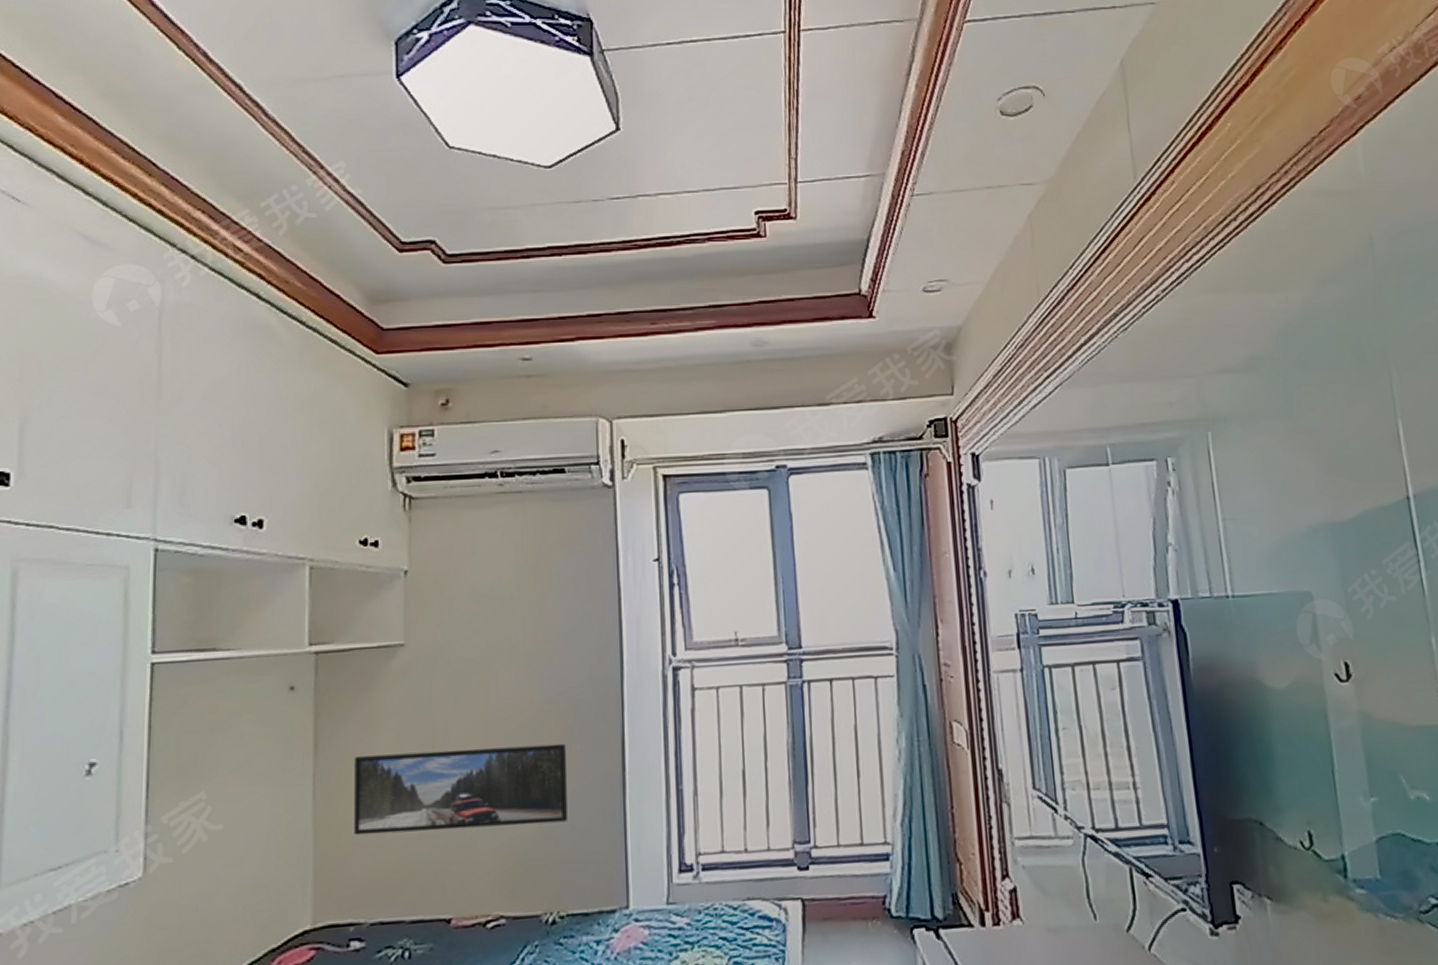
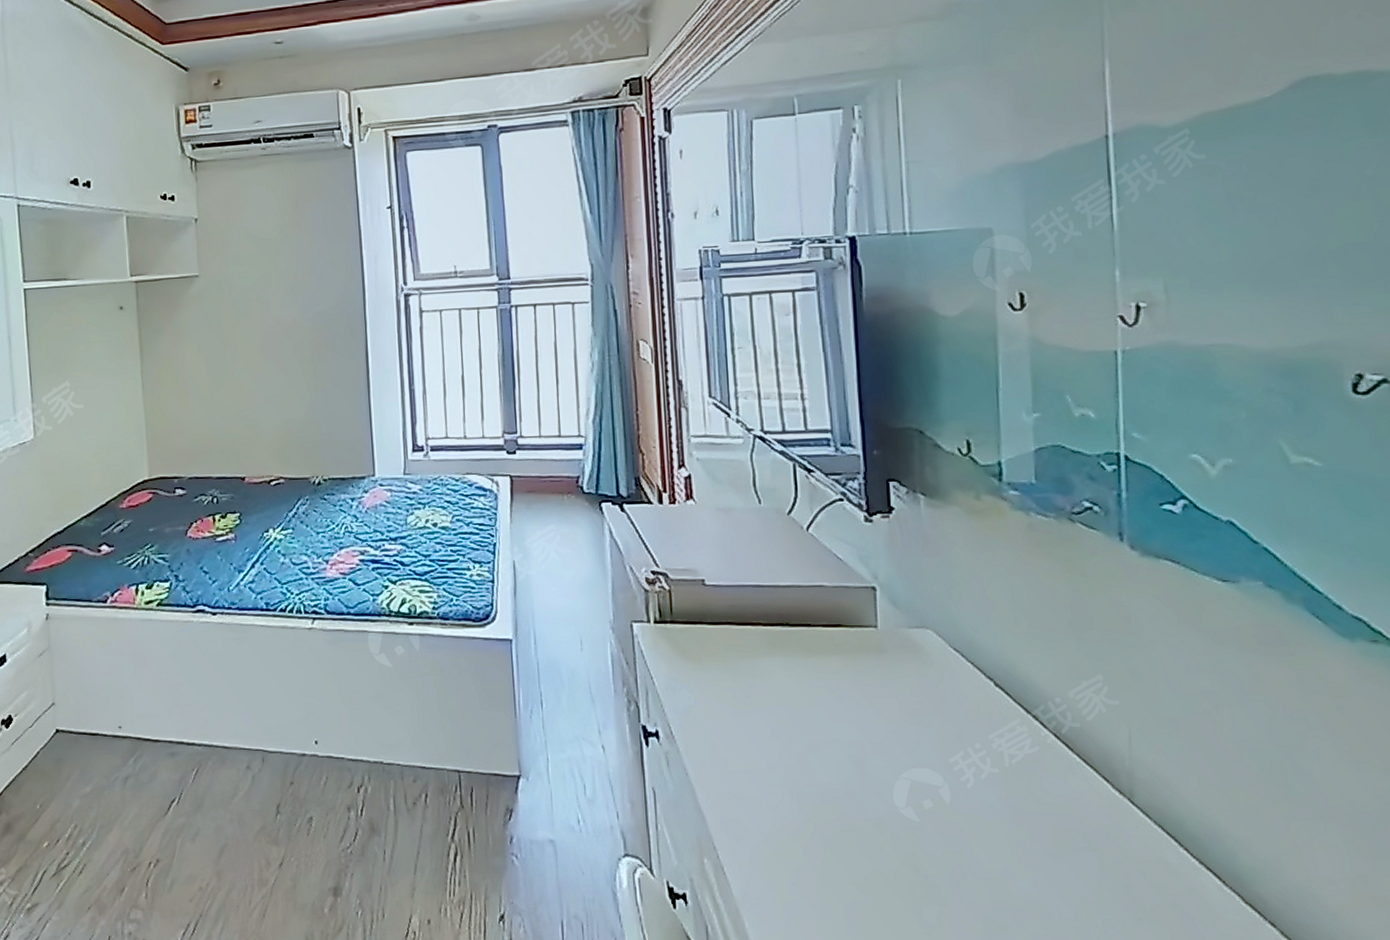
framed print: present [354,743,569,836] -> none [169,352,327,416]

